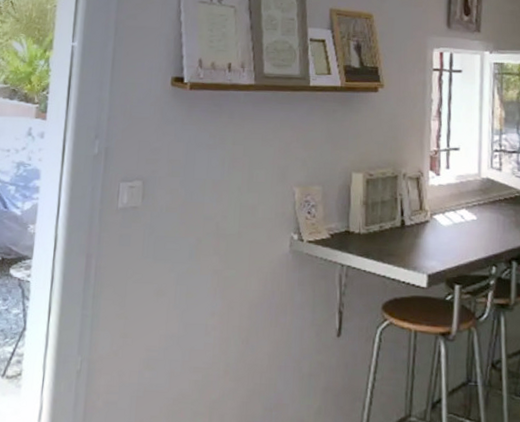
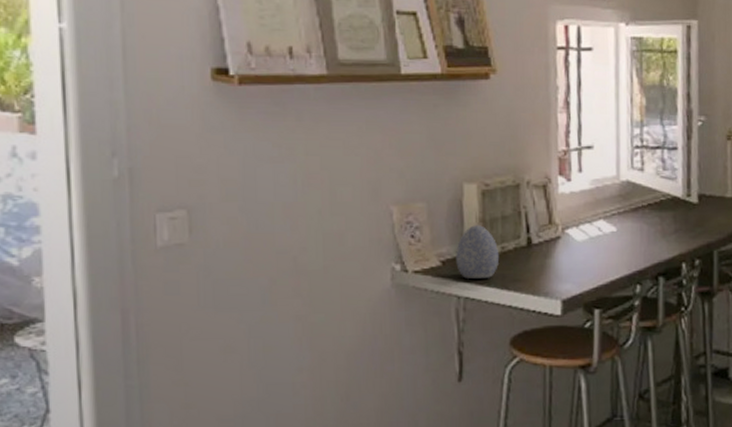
decorative egg: none [342,207,378,251] -> present [456,225,500,278]

